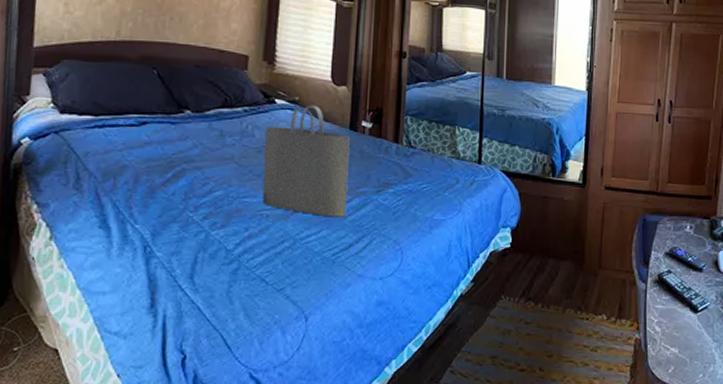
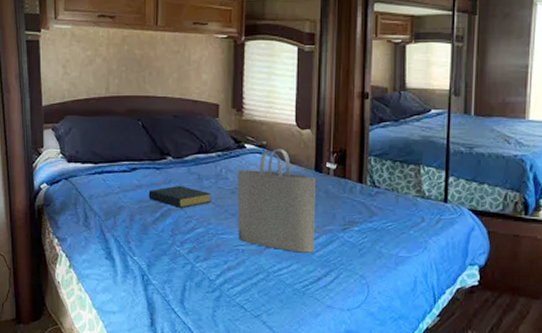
hardback book: none [159,142,235,168] -> present [148,185,212,208]

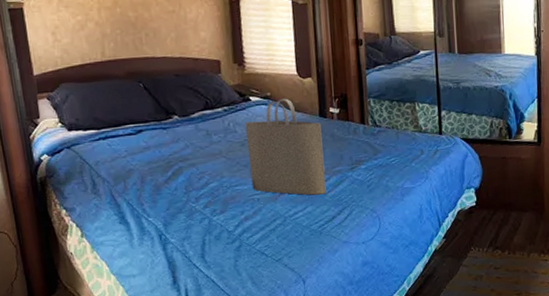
hardback book: present [148,185,212,208] -> none [157,142,223,165]

